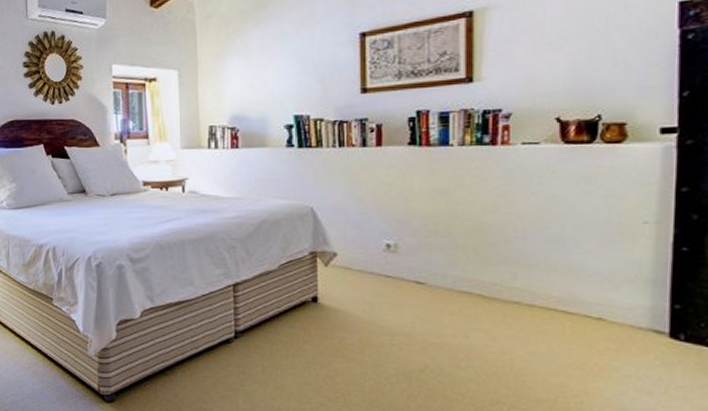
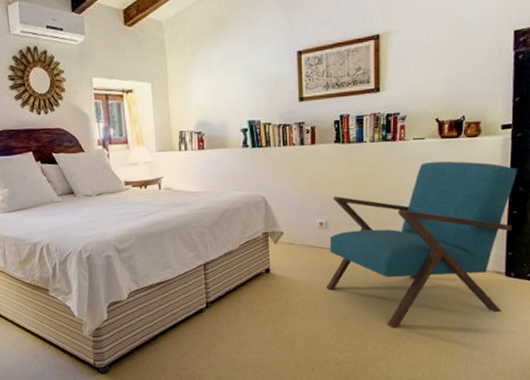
armchair: none [393,173,687,393] -> present [326,161,517,328]

